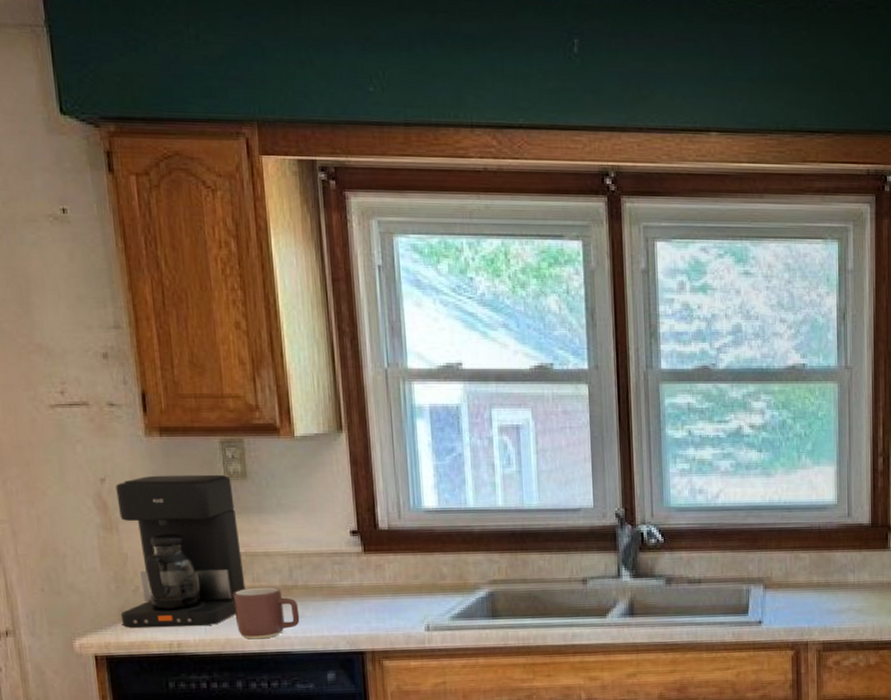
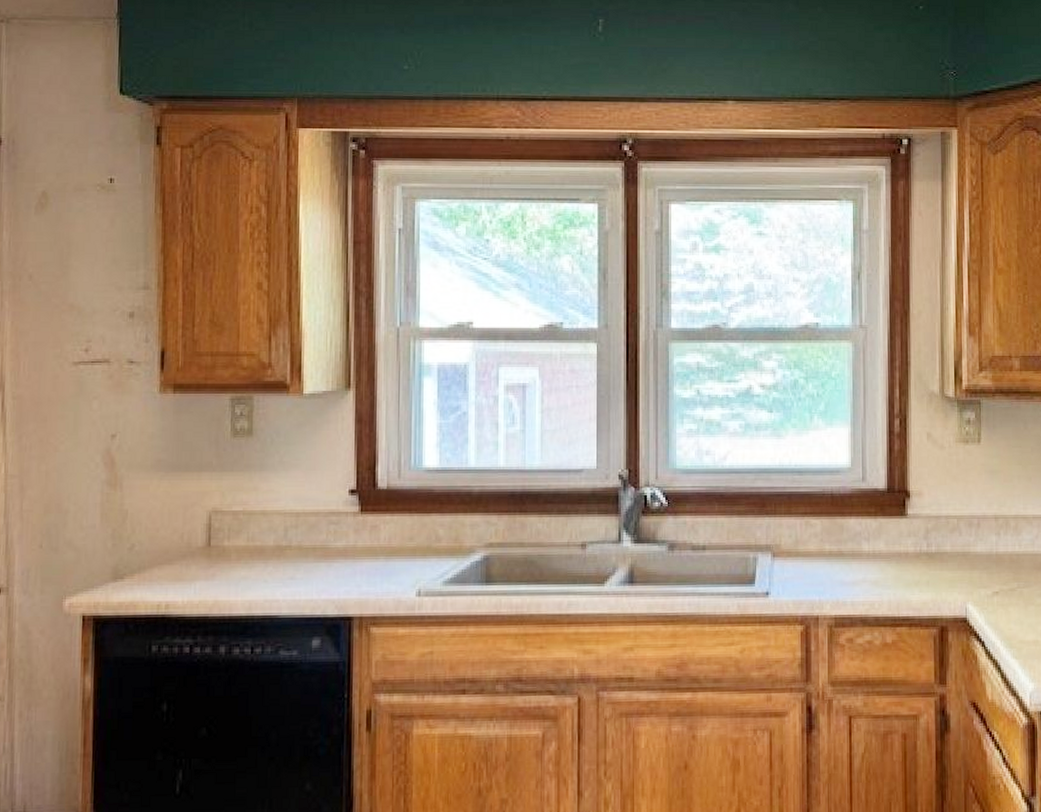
coffee maker: present [115,474,246,628] -> none [113,431,240,587]
mug: present [233,587,300,640] -> none [225,547,290,602]

